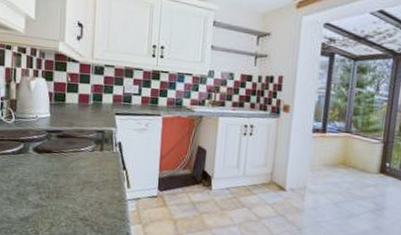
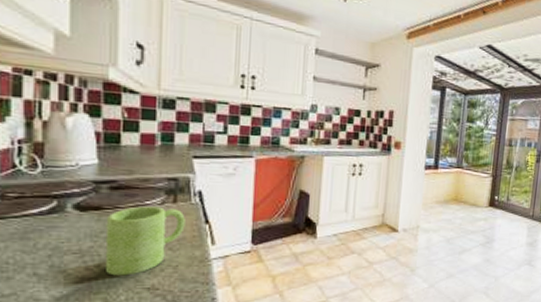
mug: none [52,152,109,207] -> present [104,206,185,276]

